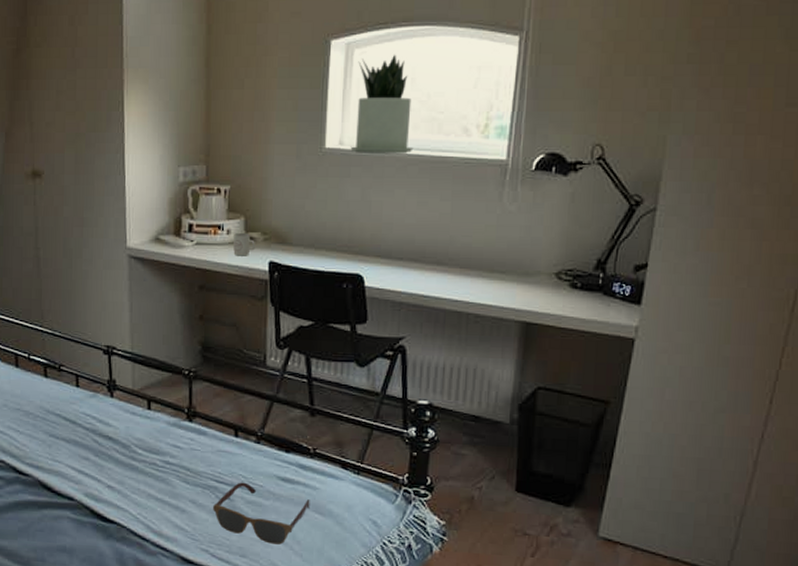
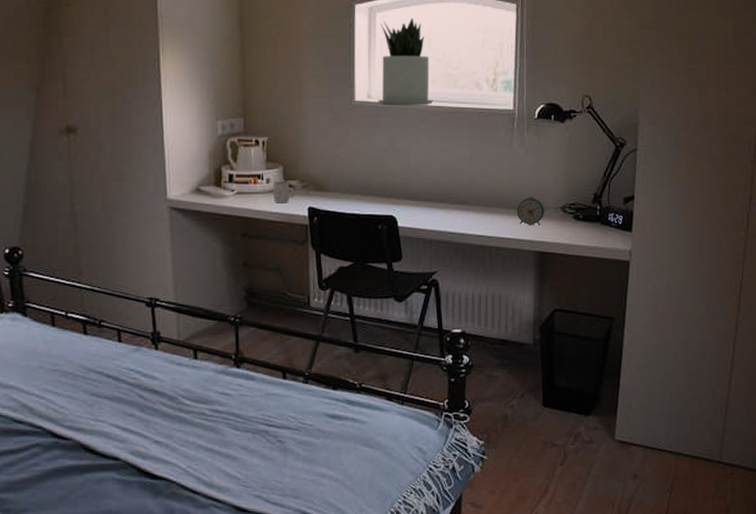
eyeglasses: present [213,482,310,545] -> none [265,423,359,482]
alarm clock: none [501,259,535,293] -> present [516,196,544,226]

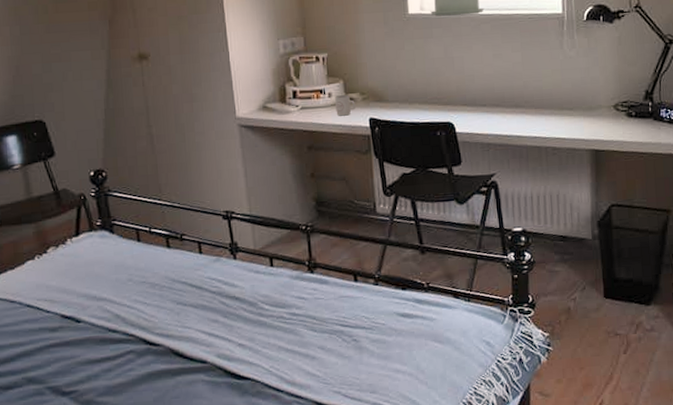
alarm clock: present [516,196,544,226] -> none [570,96,597,125]

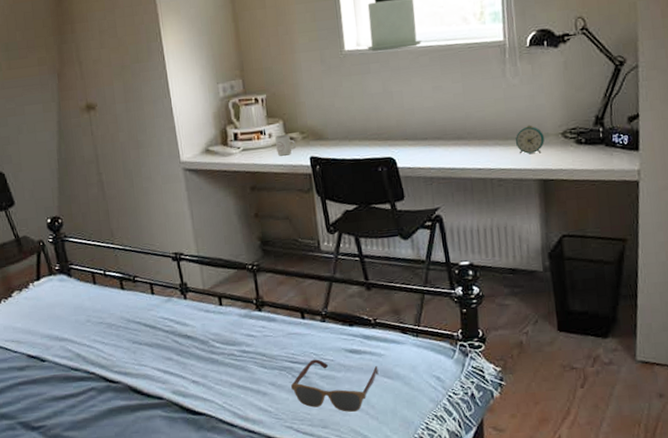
eyeglasses: none [341,323,429,377] -> present [291,359,379,412]
alarm clock: none [570,96,597,125] -> present [515,125,544,154]

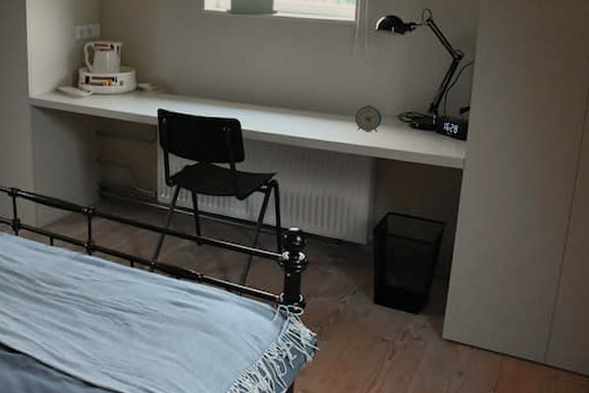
mug: present [275,134,296,156] -> none [126,83,145,105]
eyeglasses: present [291,359,379,412] -> none [112,308,199,363]

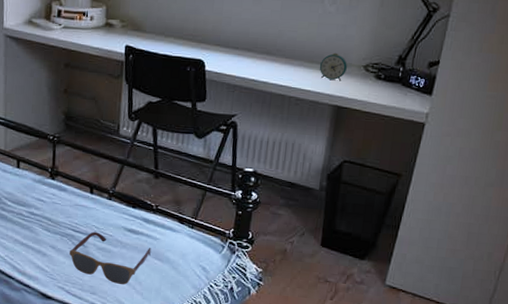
eyeglasses: none [112,308,199,363] -> present [69,231,151,285]

